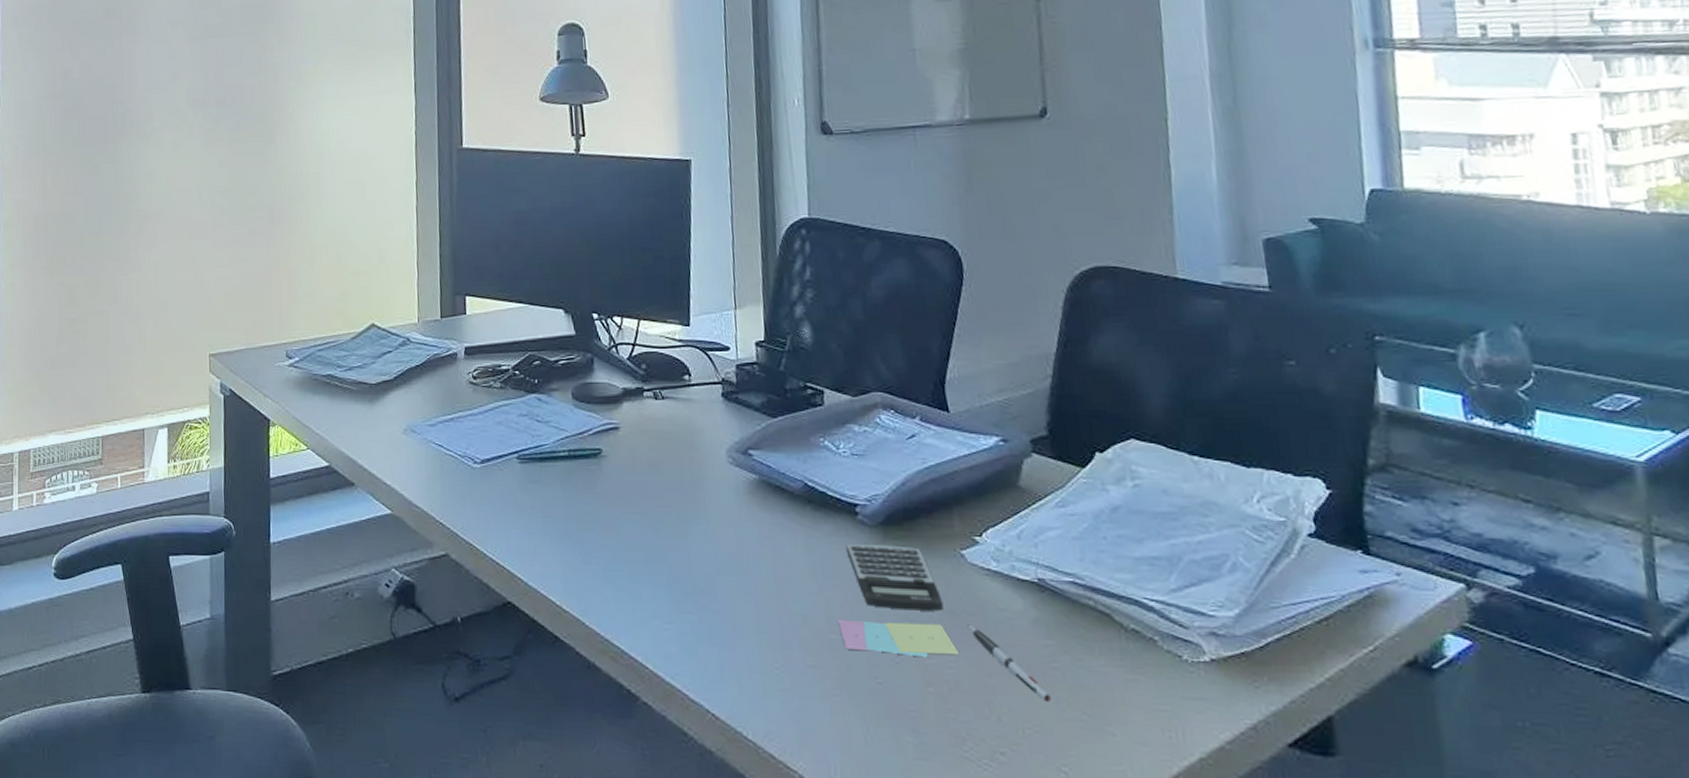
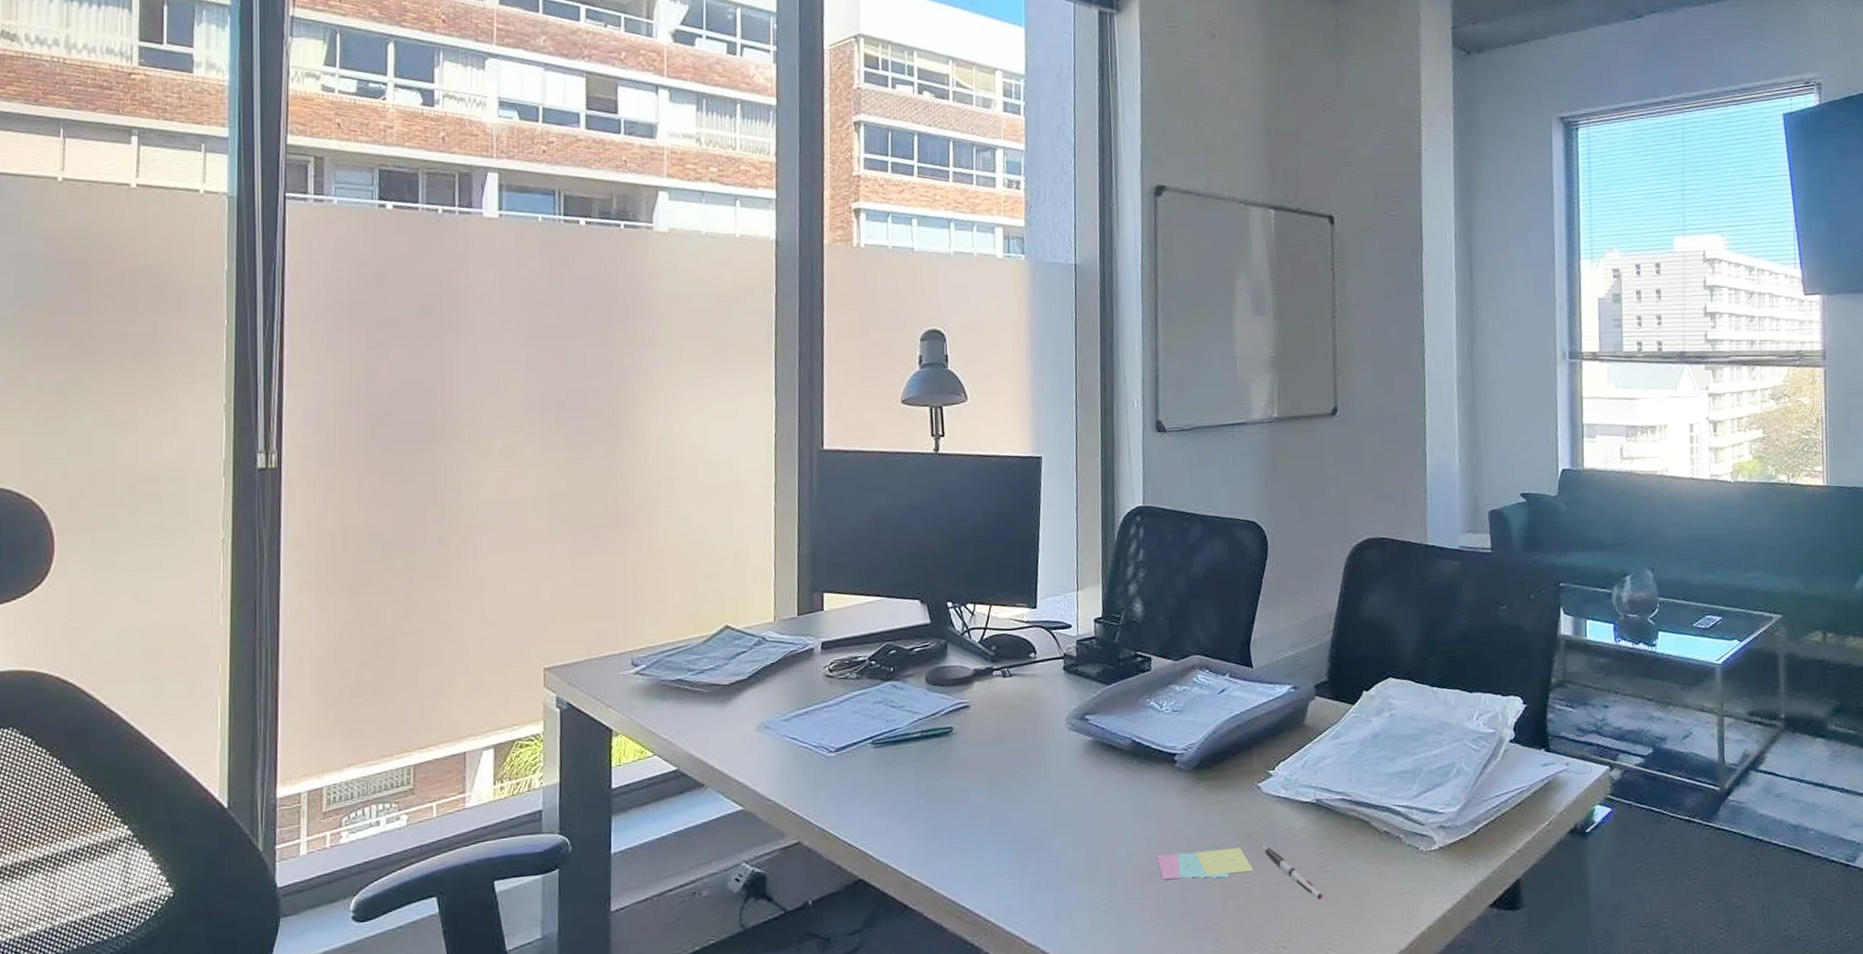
calculator: present [846,543,944,611] -> none [1165,785,1243,840]

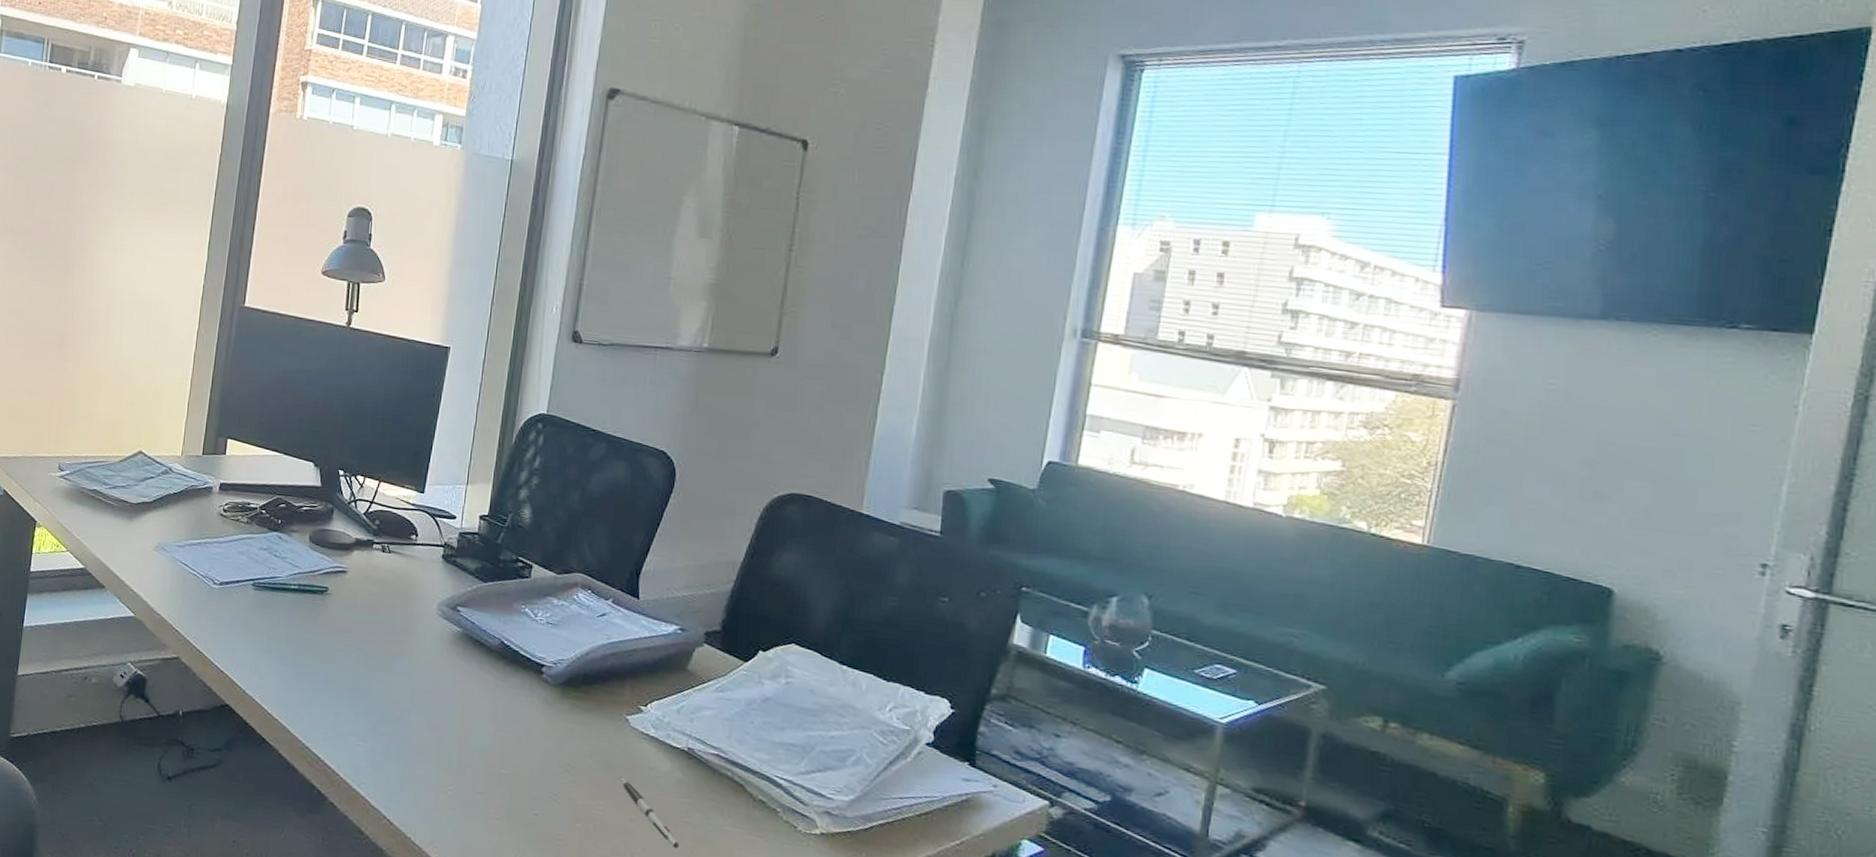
sticky notes: present [1156,847,1254,880] -> none [508,758,609,800]

